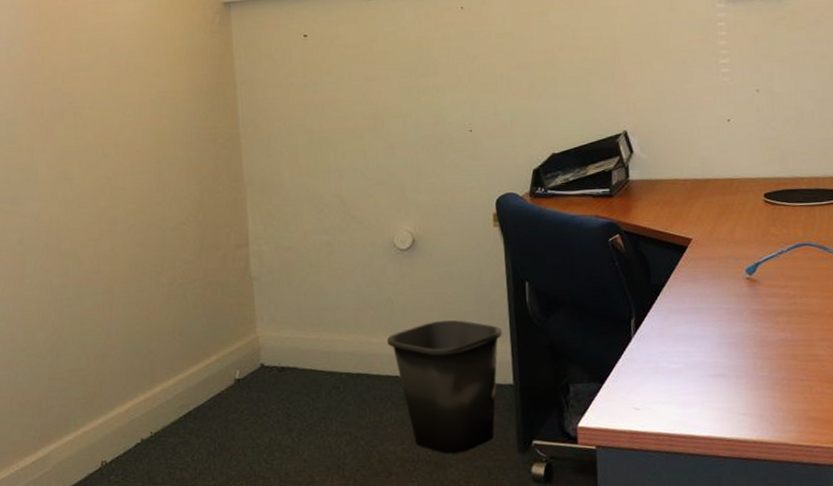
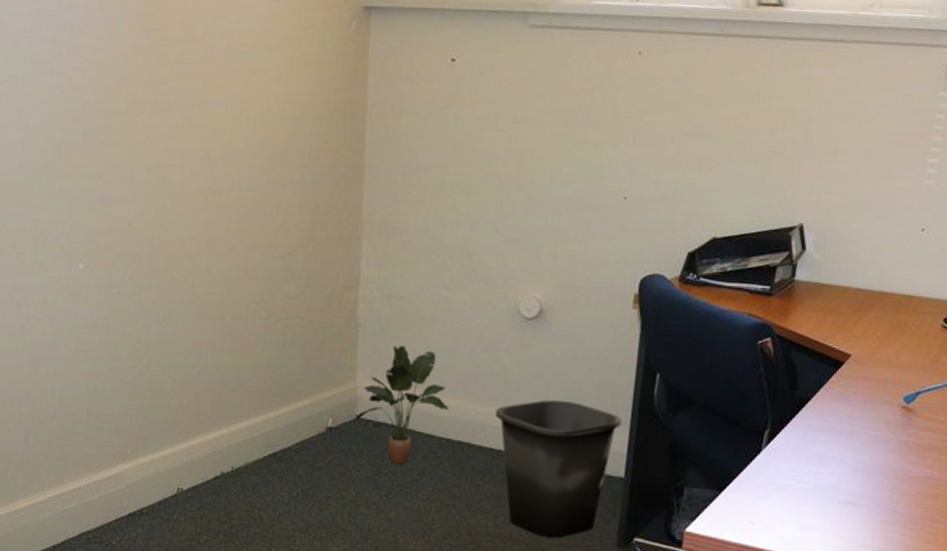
potted plant: none [260,291,345,404] -> present [355,345,449,464]

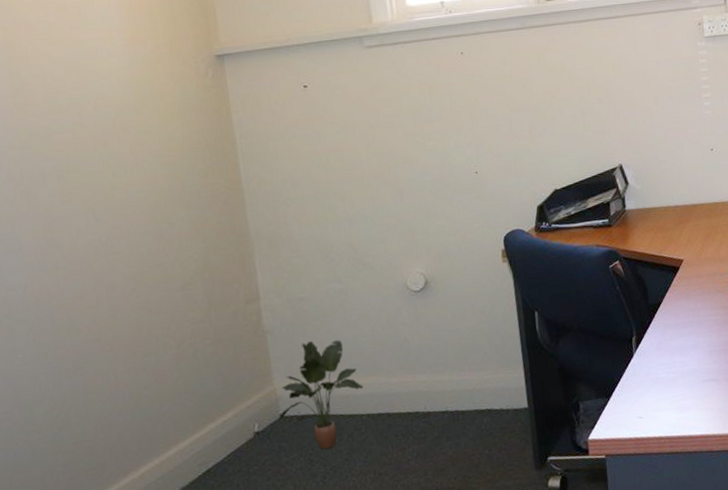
waste bin: present [495,399,623,539] -> none [406,353,516,479]

